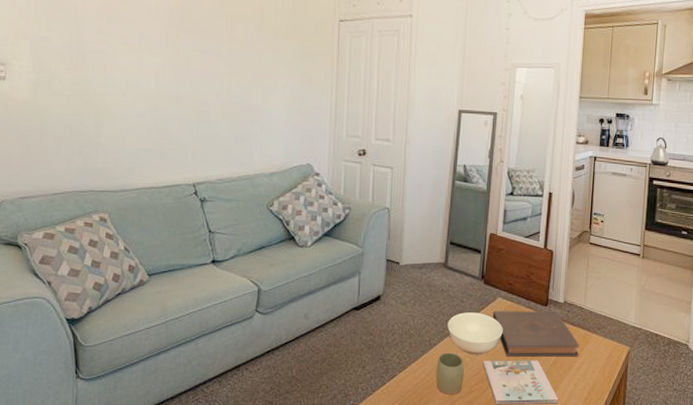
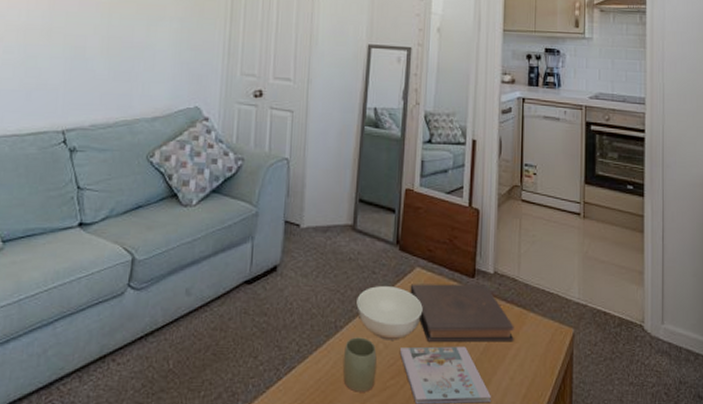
kettle: present [650,136,670,166] -> none [585,74,608,108]

